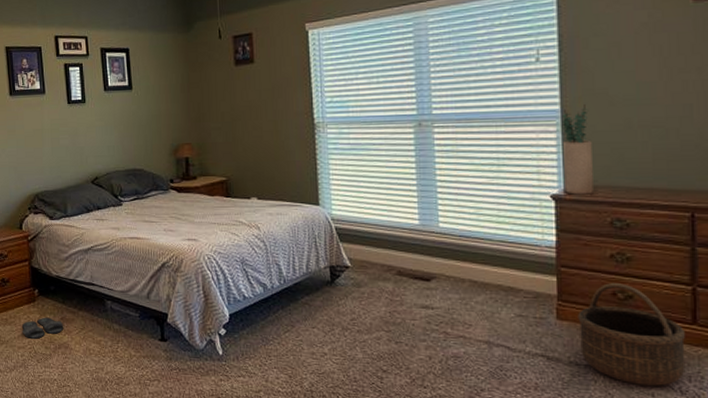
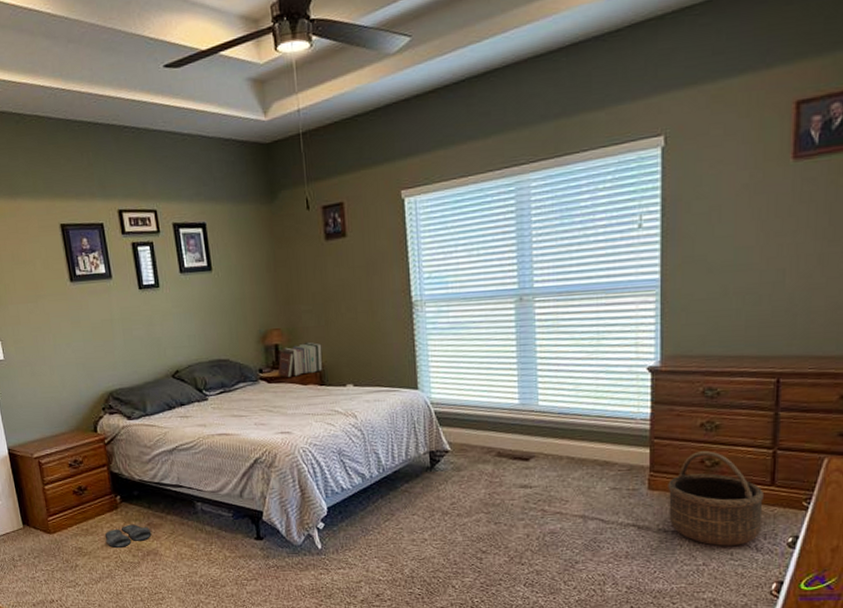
books: none [187,156,230,189] -> present [277,341,323,378]
vase: present [562,105,595,196] -> none [660,272,690,367]

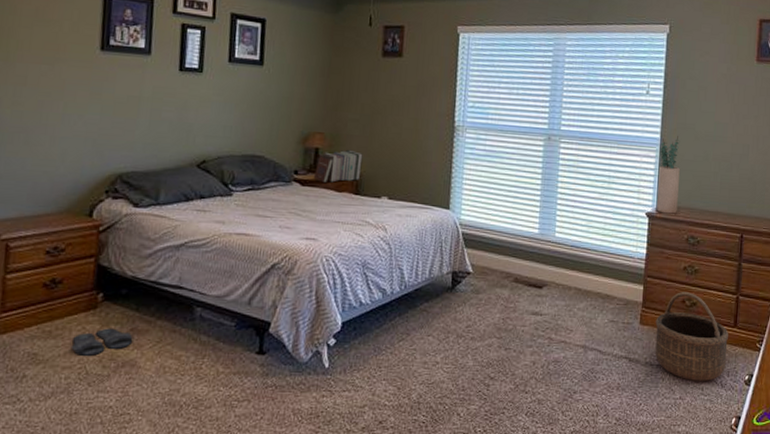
vase: none [660,272,690,367] -> present [657,136,680,215]

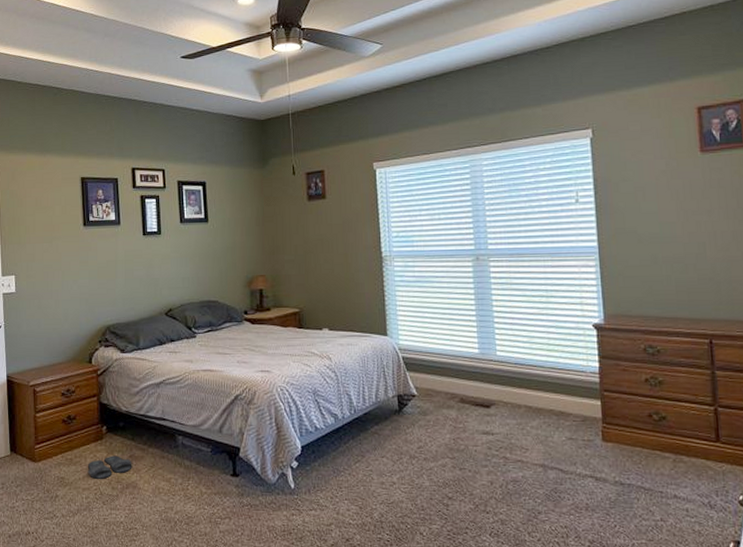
books: present [313,149,363,184] -> none [261,288,302,320]
basket: present [655,292,729,381] -> none [620,406,713,501]
vase: present [657,136,680,215] -> none [600,242,630,325]

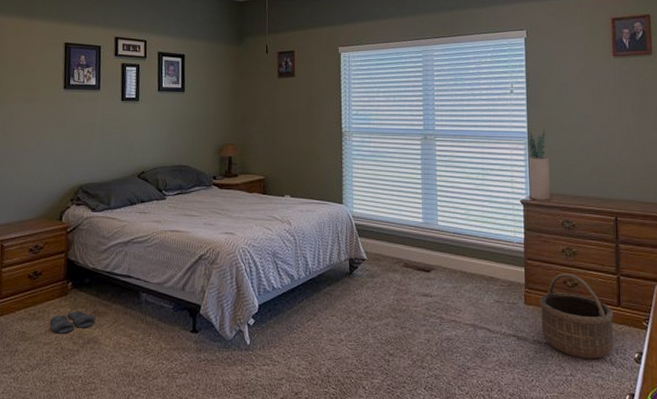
vase: none [600,242,630,325] -> present [528,129,551,202]
basket: none [620,406,713,501] -> present [539,273,614,359]

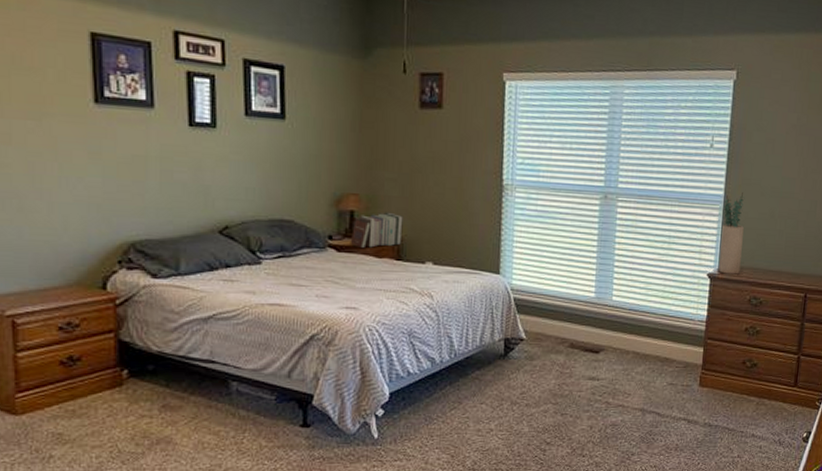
slippers: present [49,311,95,334] -> none [98,405,166,434]
books: none [228,156,267,186] -> present [350,212,403,249]
basket: present [539,273,614,359] -> none [714,353,789,440]

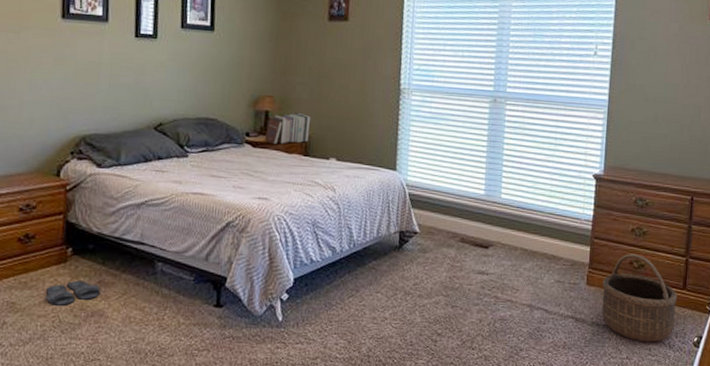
slippers: none [98,405,166,434] -> present [45,280,101,306]
basket: none [714,353,789,440] -> present [601,254,678,342]
vase: present [719,193,744,276] -> none [604,97,628,177]

